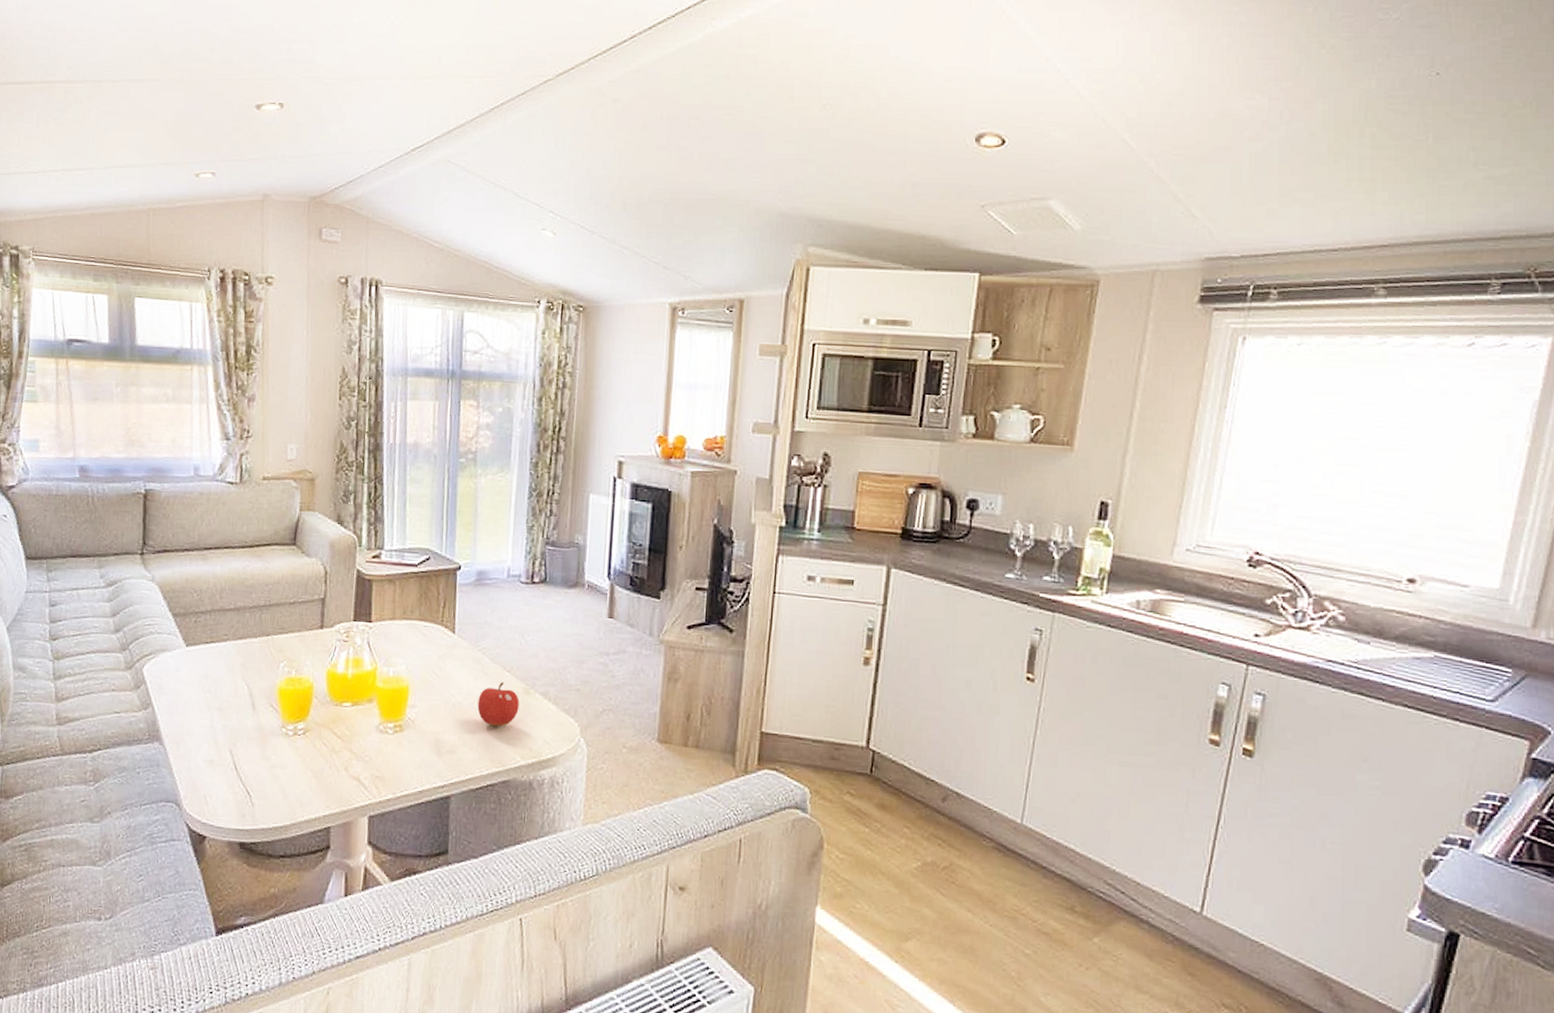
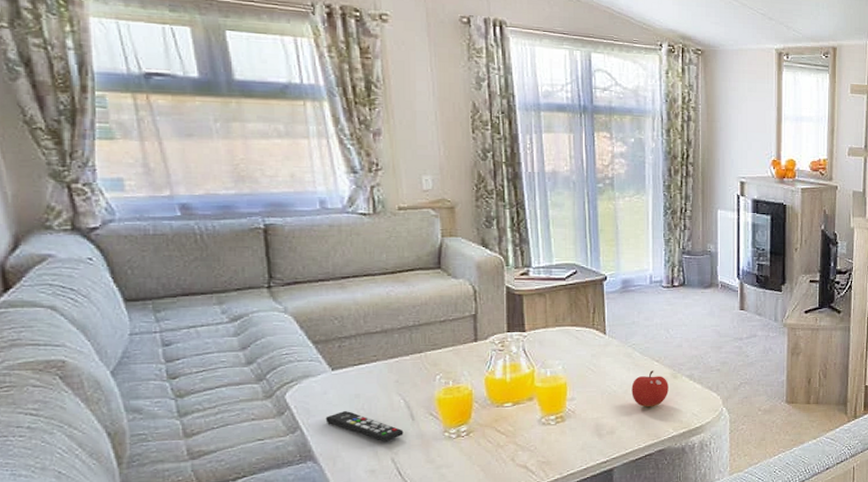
remote control: none [175,692,244,731] -> present [325,411,404,442]

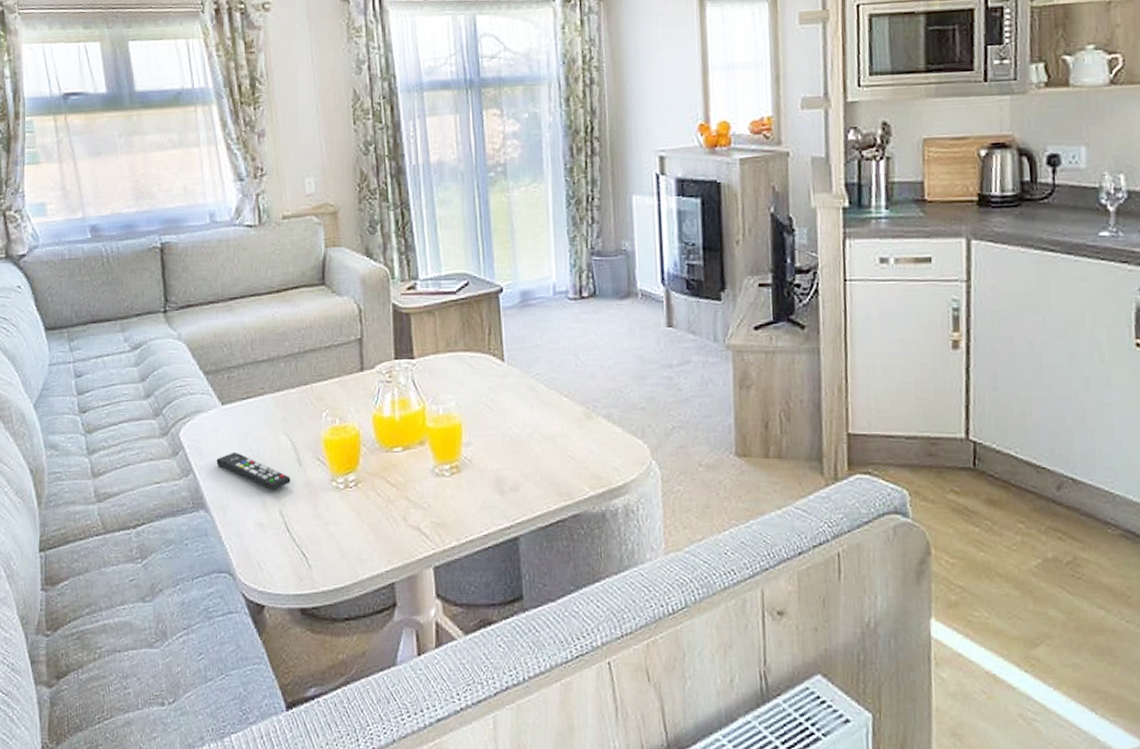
fruit: present [631,370,669,408] -> none [537,408,582,458]

